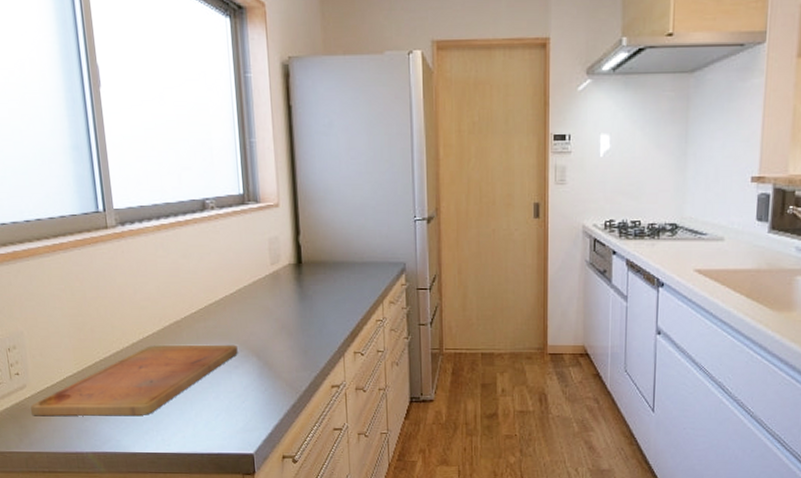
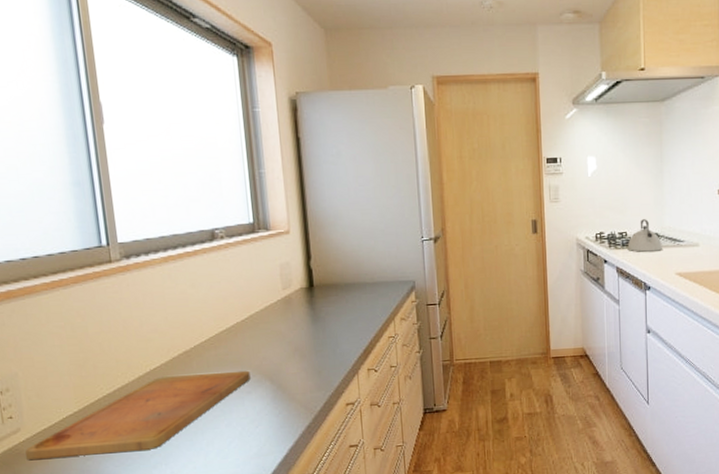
kettle: none [640,207,681,244] -> present [627,219,662,252]

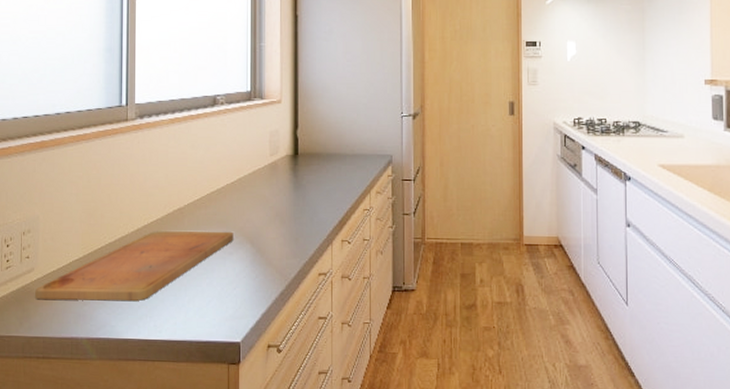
kettle: present [627,219,662,252] -> none [607,106,644,140]

